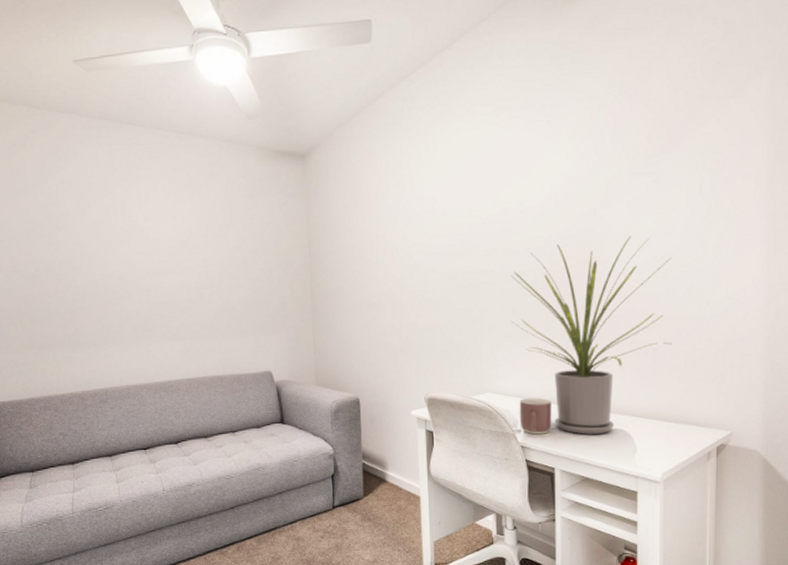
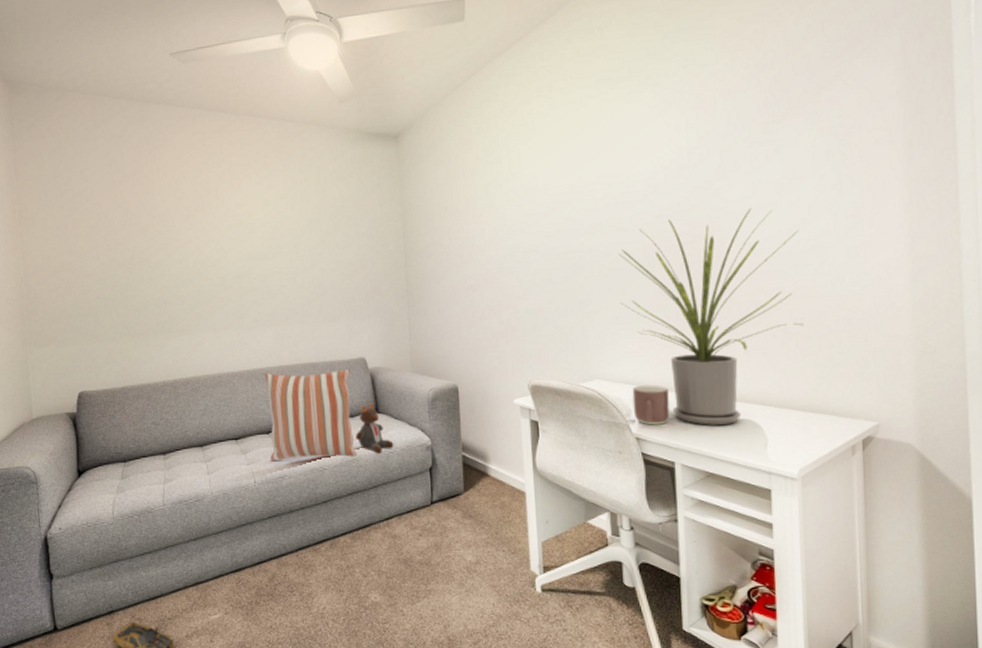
pillow: none [172,381,263,469] -> present [264,368,357,460]
teddy bear: none [262,413,298,462] -> present [356,402,394,454]

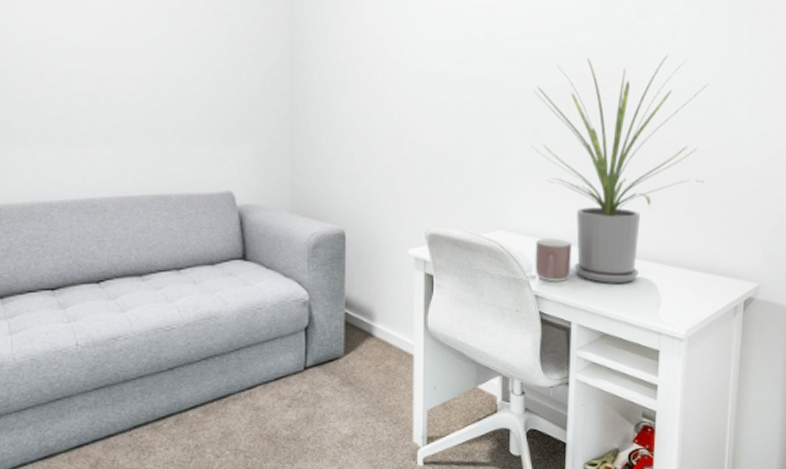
pillow: present [264,368,357,460] -> none [96,204,216,317]
teddy bear: present [356,402,394,454] -> none [216,247,263,310]

